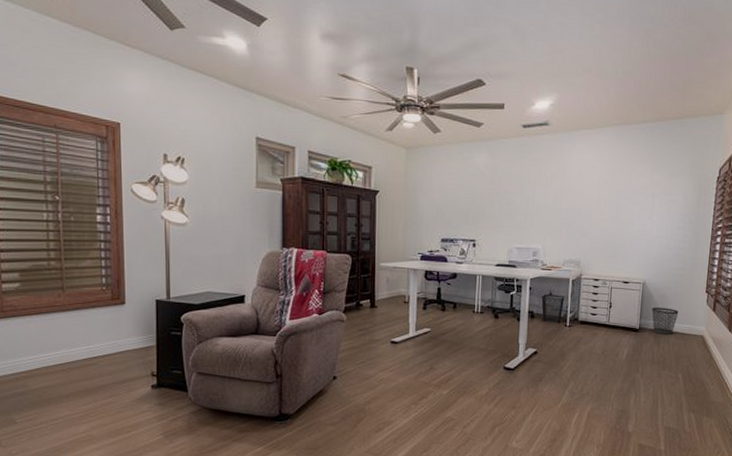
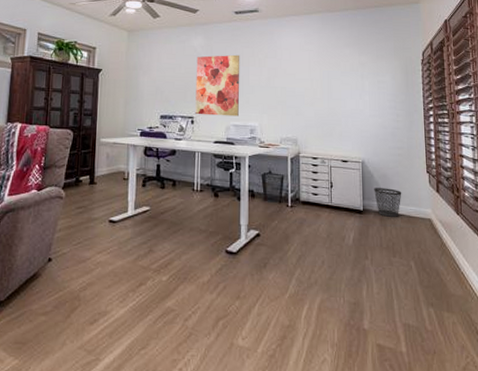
wall art: none [477,173,527,239] -> present [195,54,240,117]

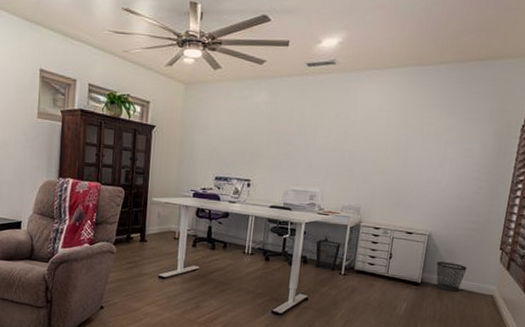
wall art: present [195,54,240,117] -> none [252,113,308,181]

